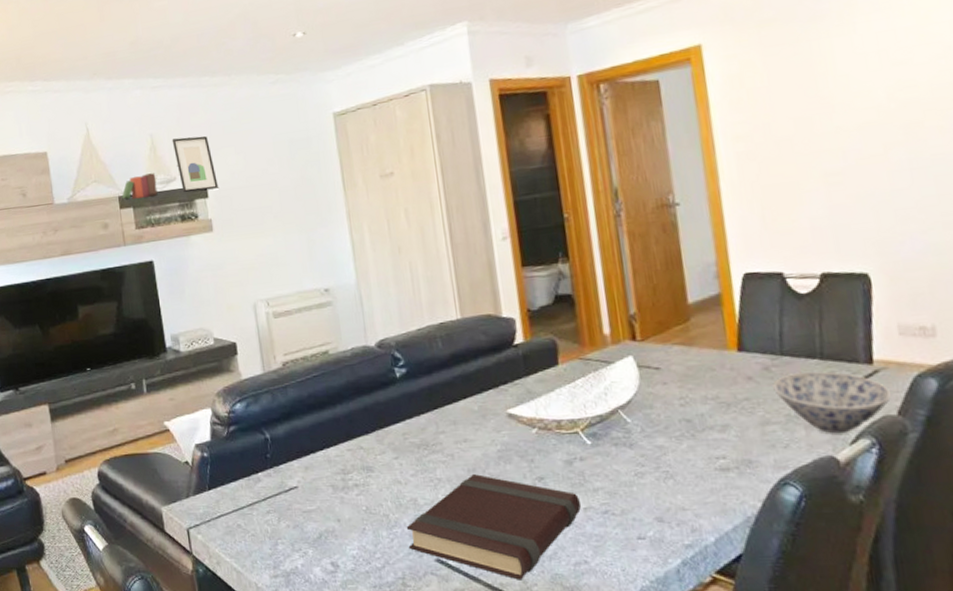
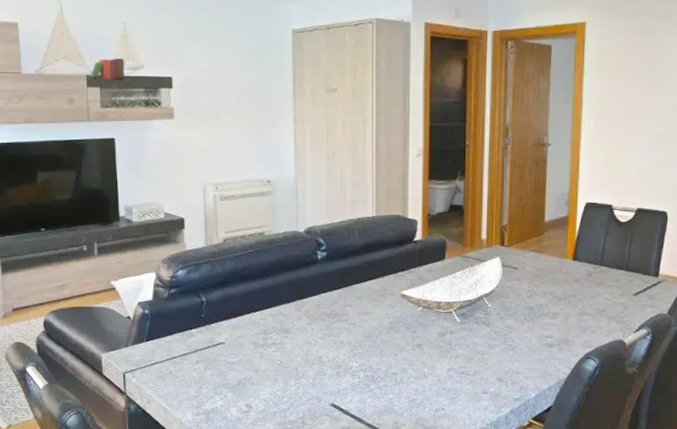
picture frame: present [171,136,218,193] -> none [143,30,182,81]
book: present [406,474,582,580] -> none [310,340,446,421]
bowl: present [773,371,892,434] -> none [592,278,666,325]

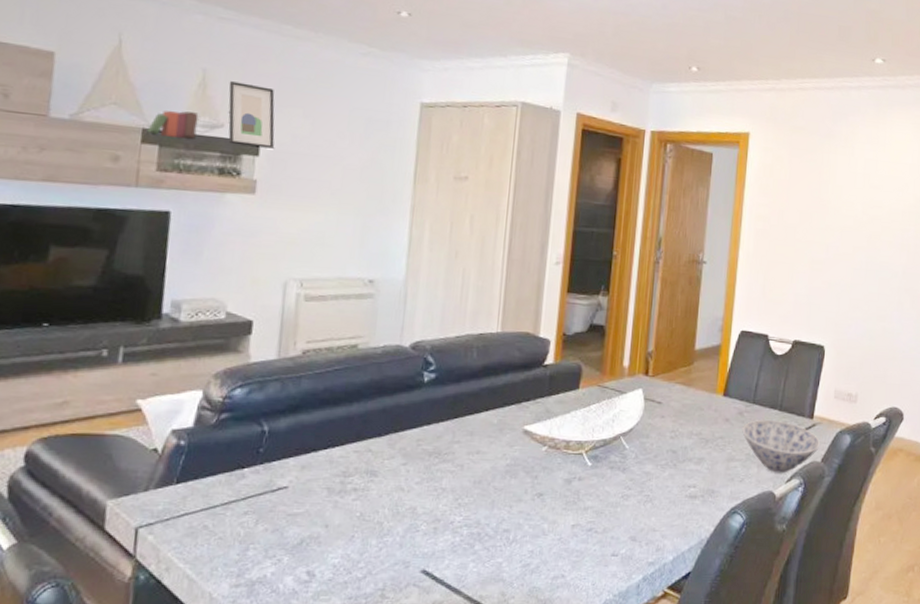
picture frame: none [143,30,182,81] -> present [228,81,275,149]
bowl: none [592,278,666,325] -> present [742,419,821,473]

